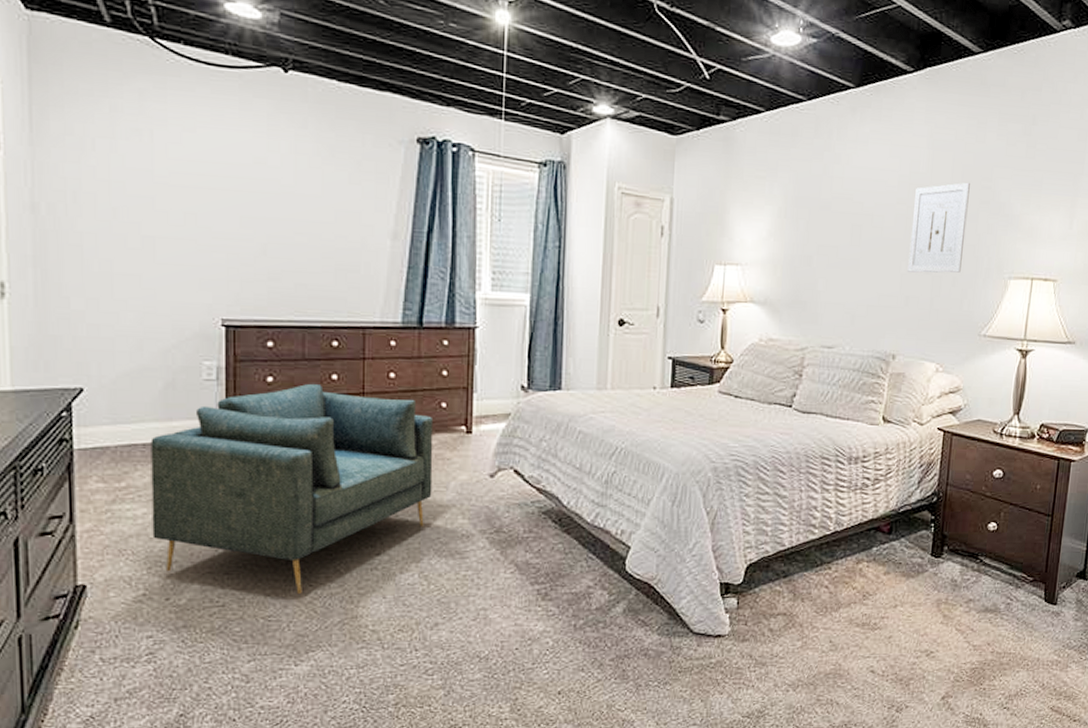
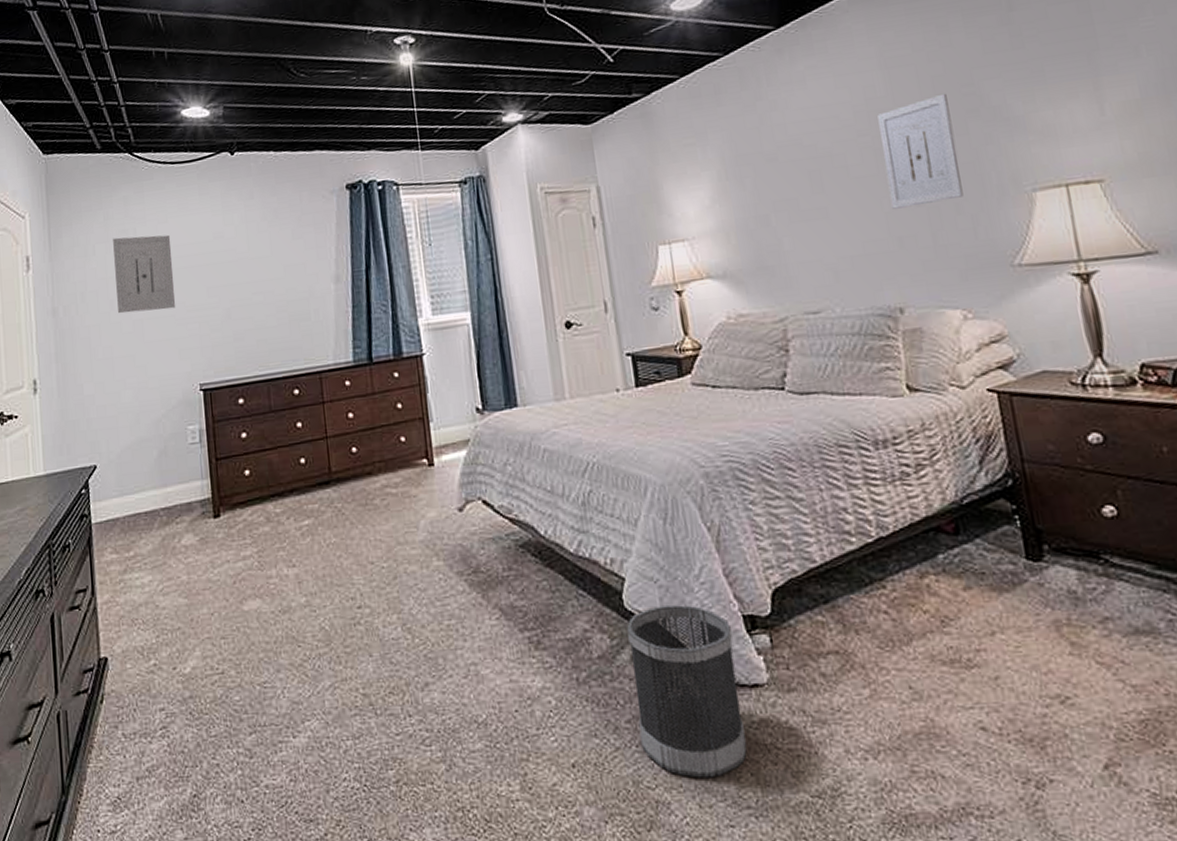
wall art: none [121,135,199,232] -> present [113,234,176,314]
armchair: present [150,383,434,594] -> none [151,433,404,656]
wastebasket: none [619,570,709,703] -> present [627,604,748,779]

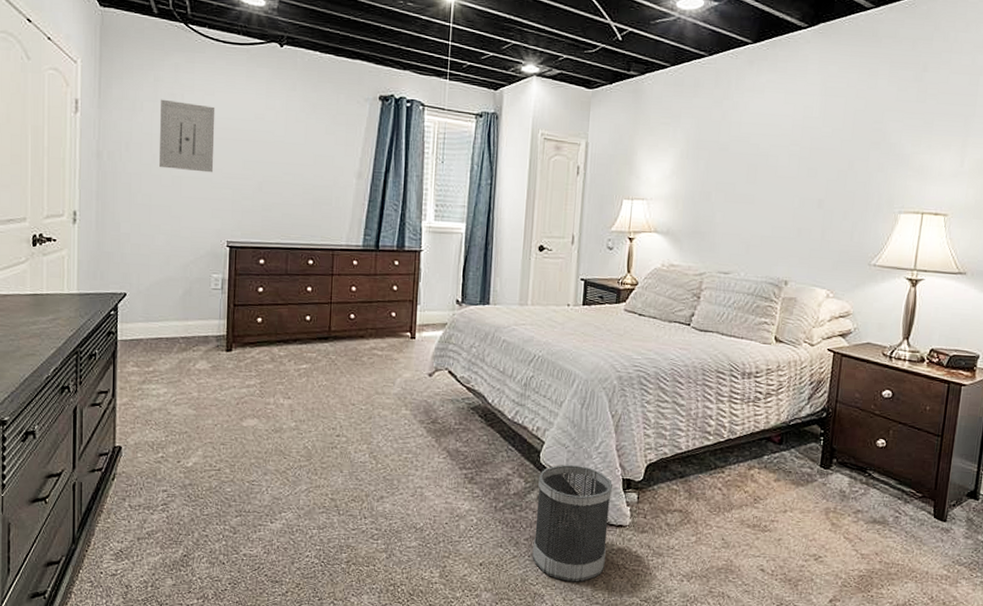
wall art: present [877,93,964,209] -> none [800,125,861,208]

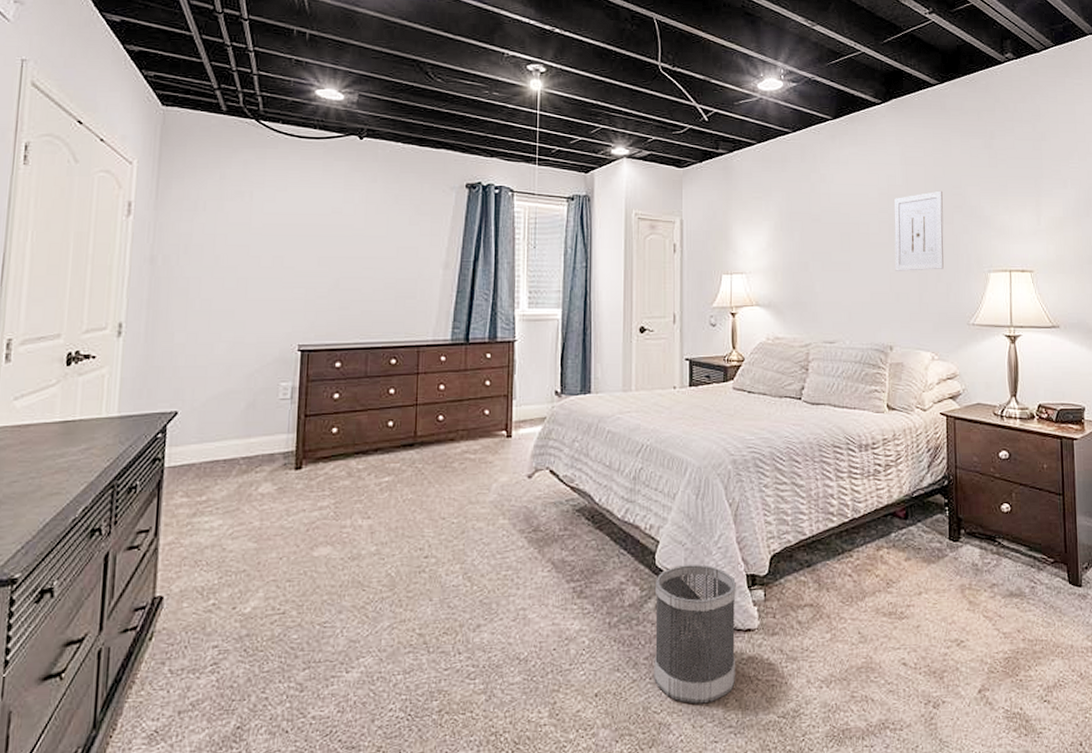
wall art: present [159,99,216,173] -> none [223,197,288,272]
wall art: none [800,125,861,208] -> present [894,190,944,271]

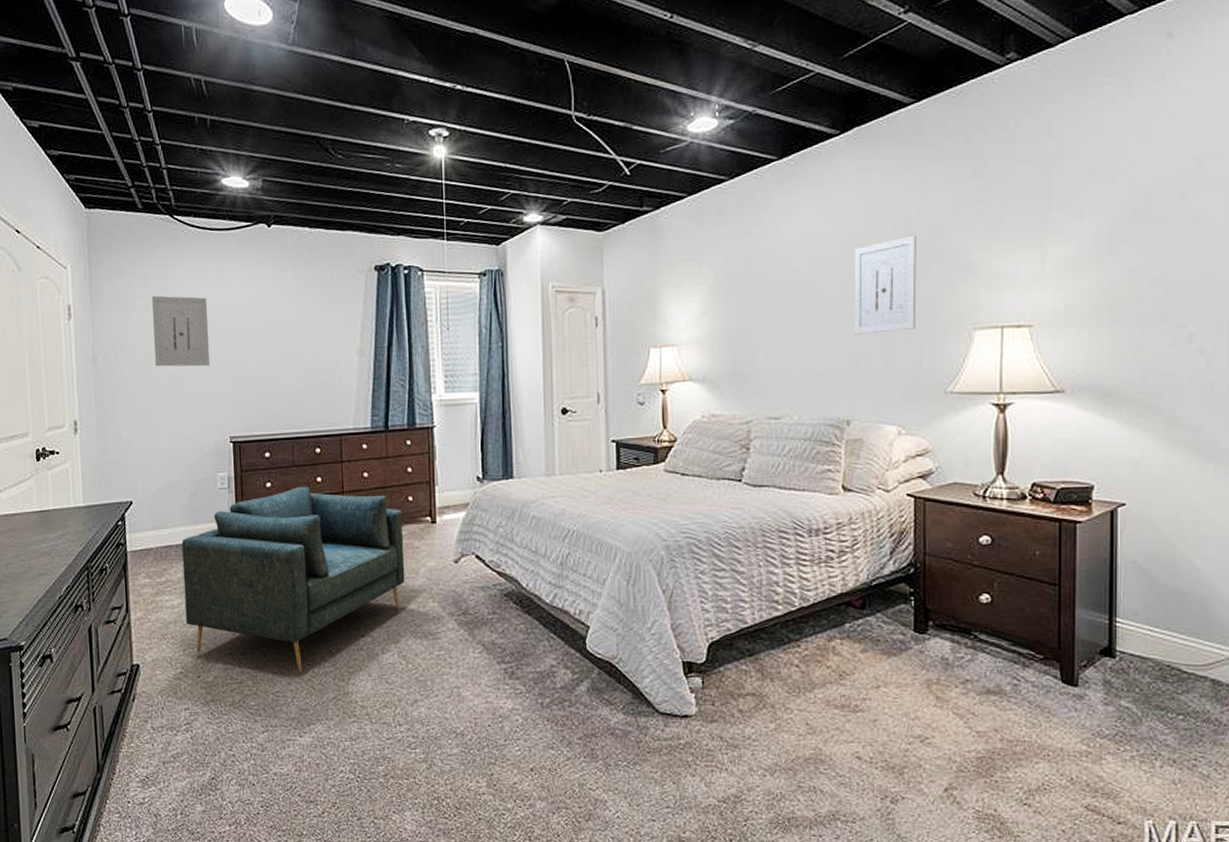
wall art: none [223,197,288,272] -> present [152,295,211,367]
armchair: none [225,398,478,599] -> present [181,486,405,672]
wastebasket: present [654,564,736,704] -> none [587,649,672,784]

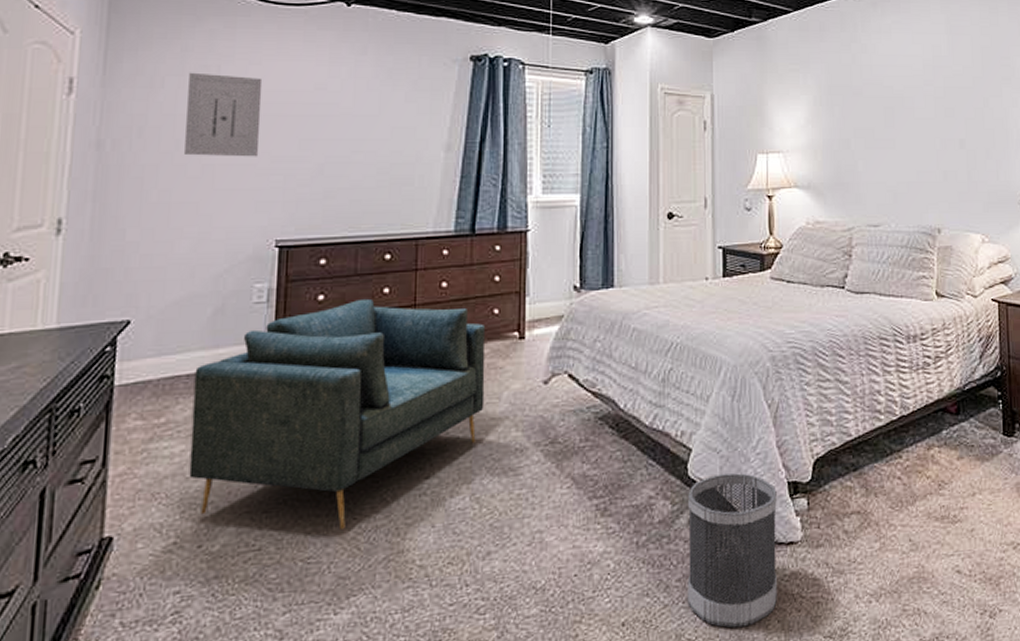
wastebasket: none [587,649,672,784] -> present [687,473,777,628]
wall art: present [854,235,917,334] -> none [940,61,993,148]

